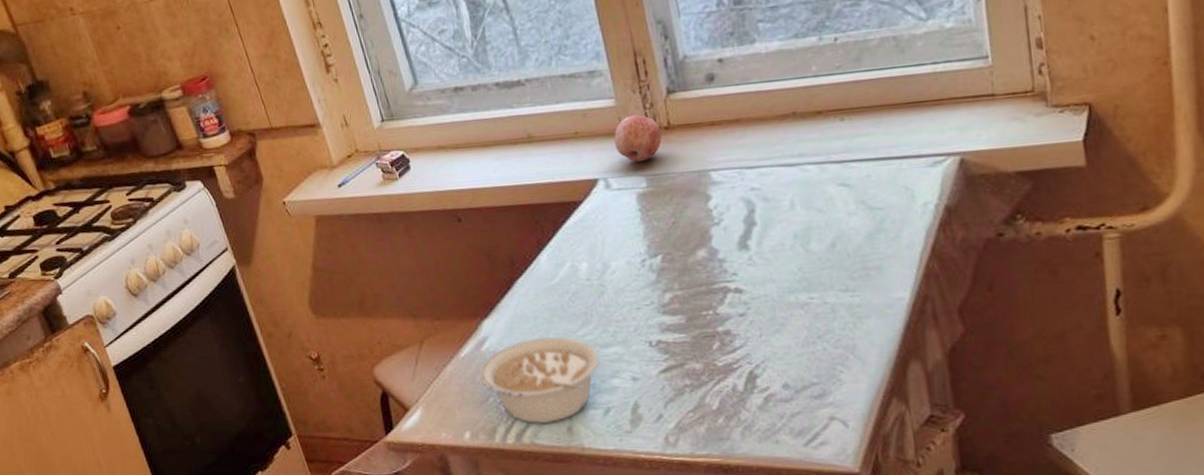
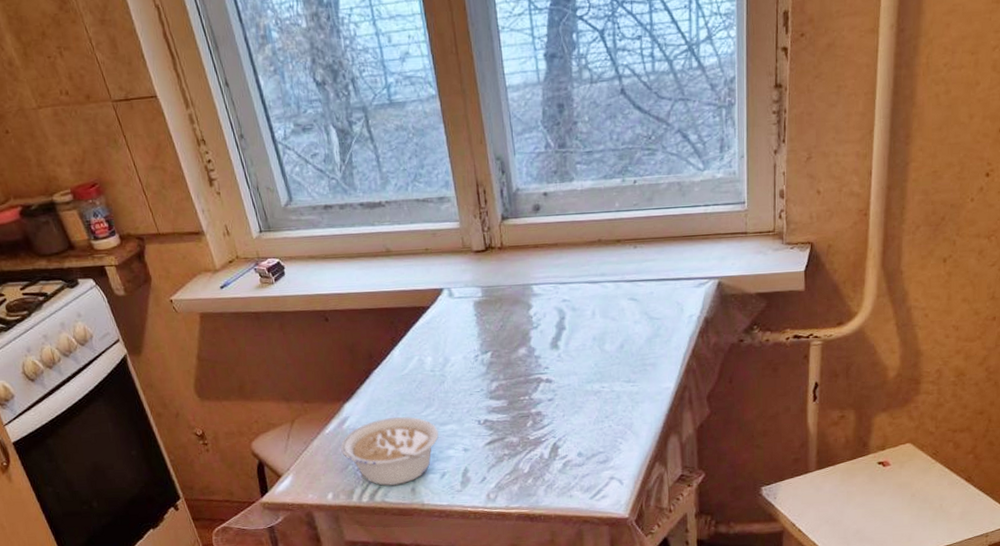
fruit: present [614,114,662,163] -> none [457,236,496,276]

